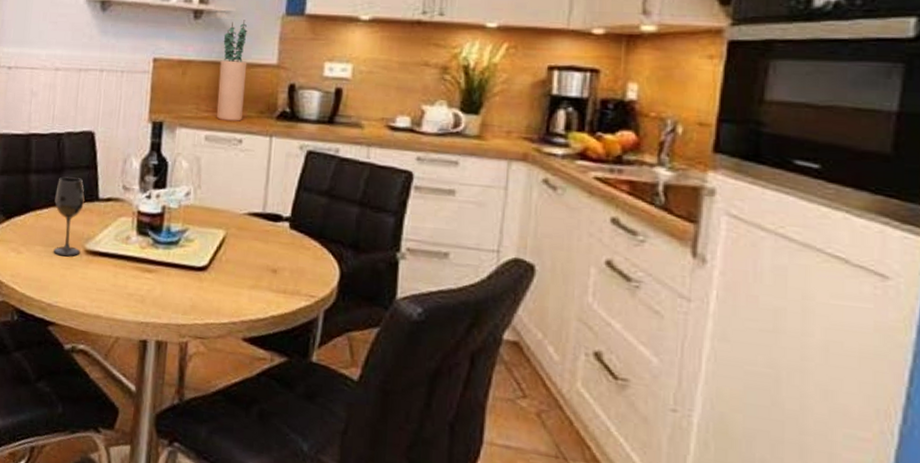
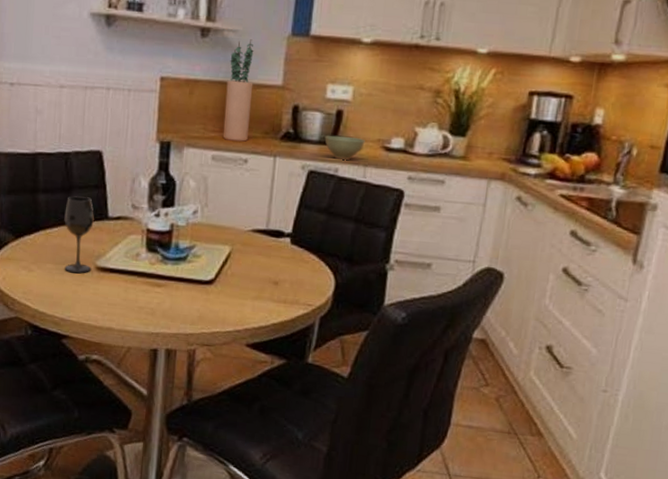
bowl: none [323,114,368,141] -> present [324,135,365,161]

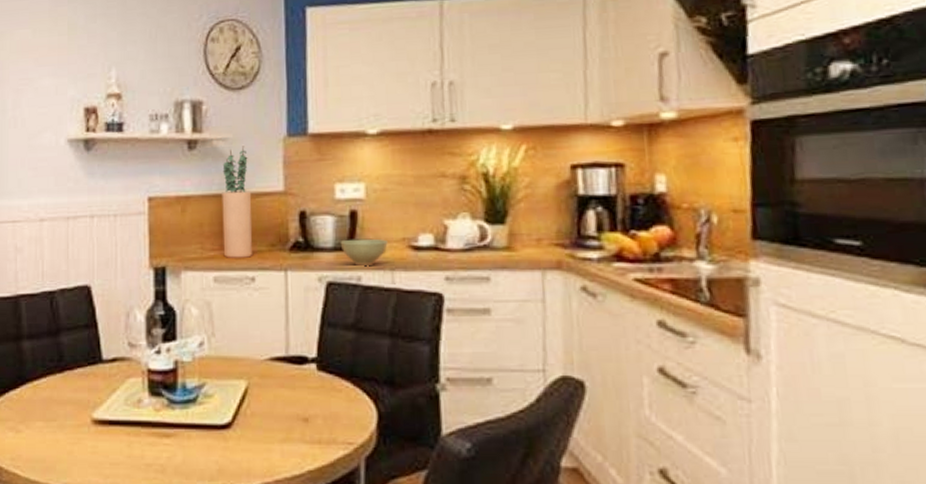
wine glass: present [64,196,94,274] -> none [53,339,87,430]

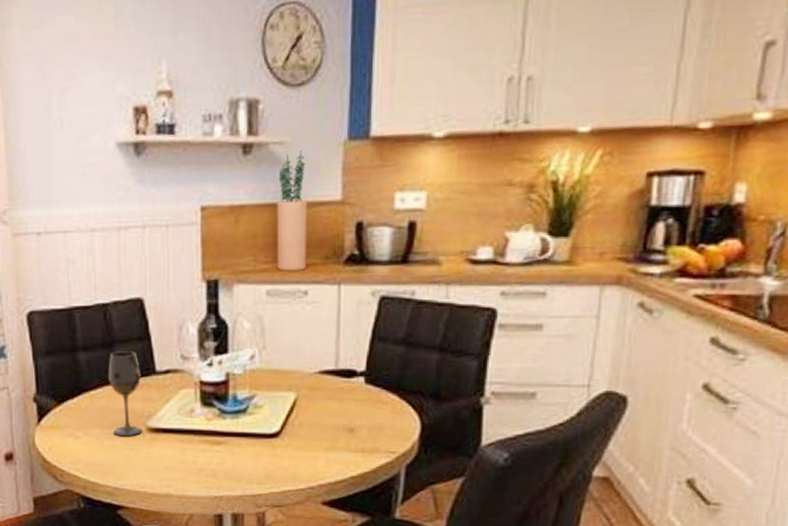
wine glass: none [53,339,87,430] -> present [108,351,142,437]
bowl: present [340,238,388,267] -> none [396,251,445,281]

